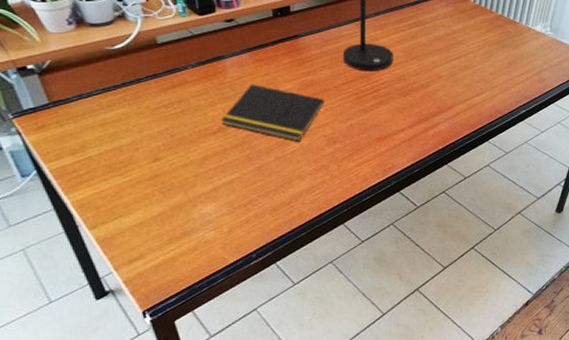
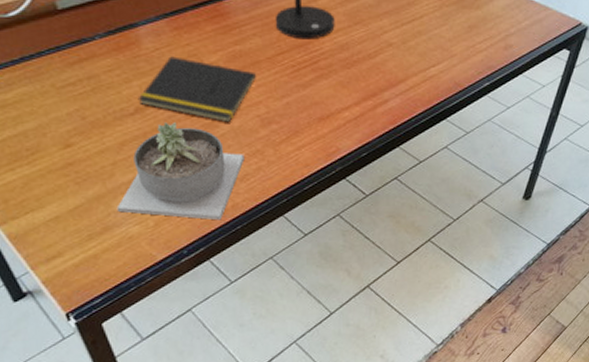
succulent planter: none [195,141,311,228] -> present [116,122,245,221]

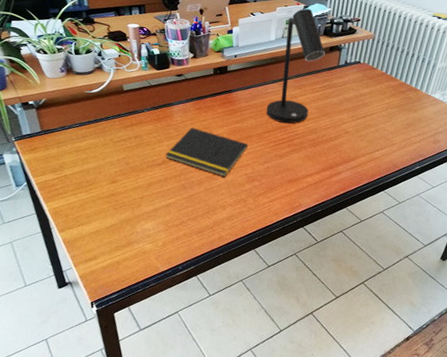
succulent planter: present [116,122,245,221] -> none [138,173,232,247]

